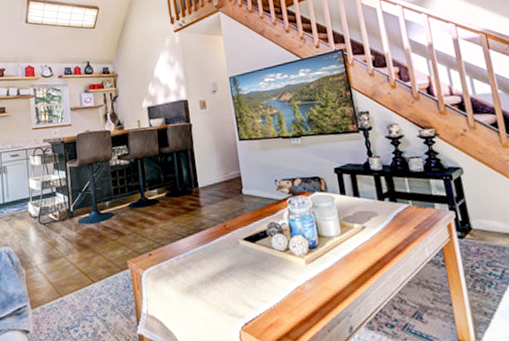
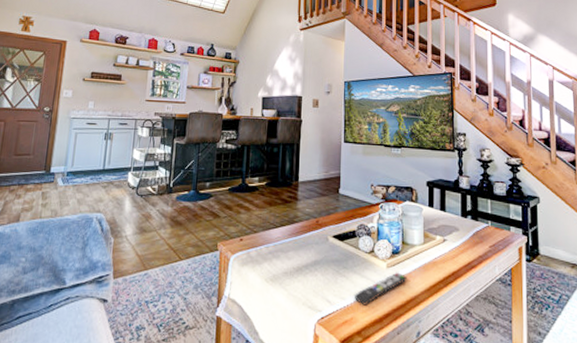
remote control: none [275,267,330,306] -> present [353,272,407,306]

